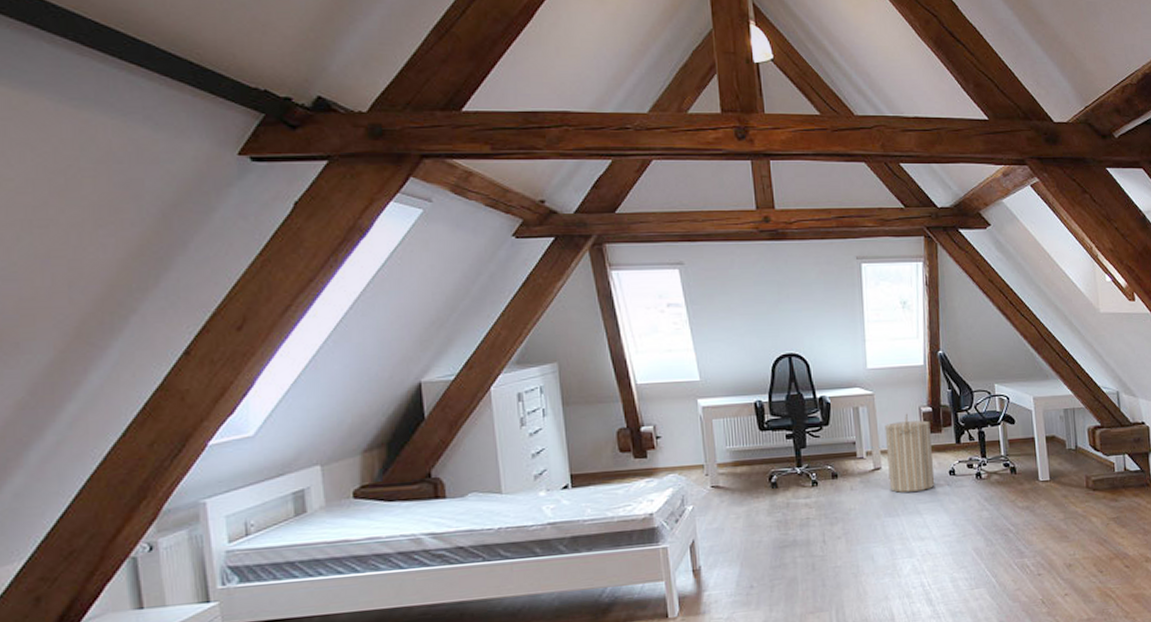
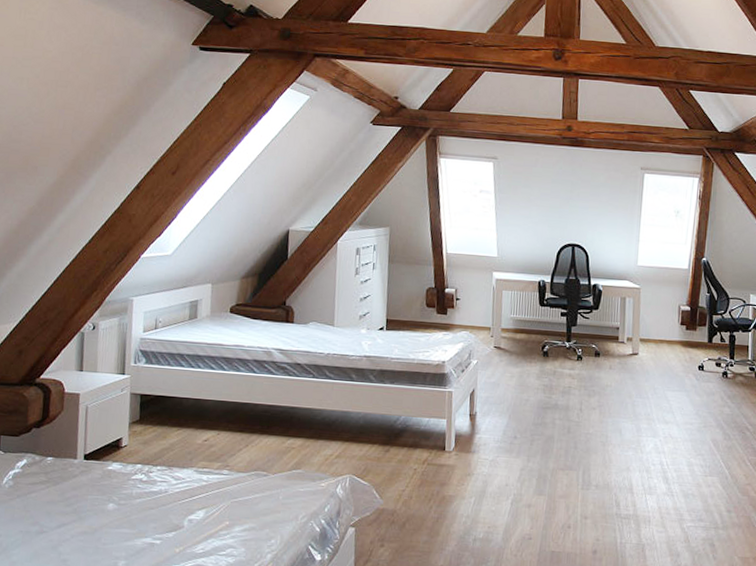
laundry hamper: present [884,413,935,493] -> none [643,309,687,380]

